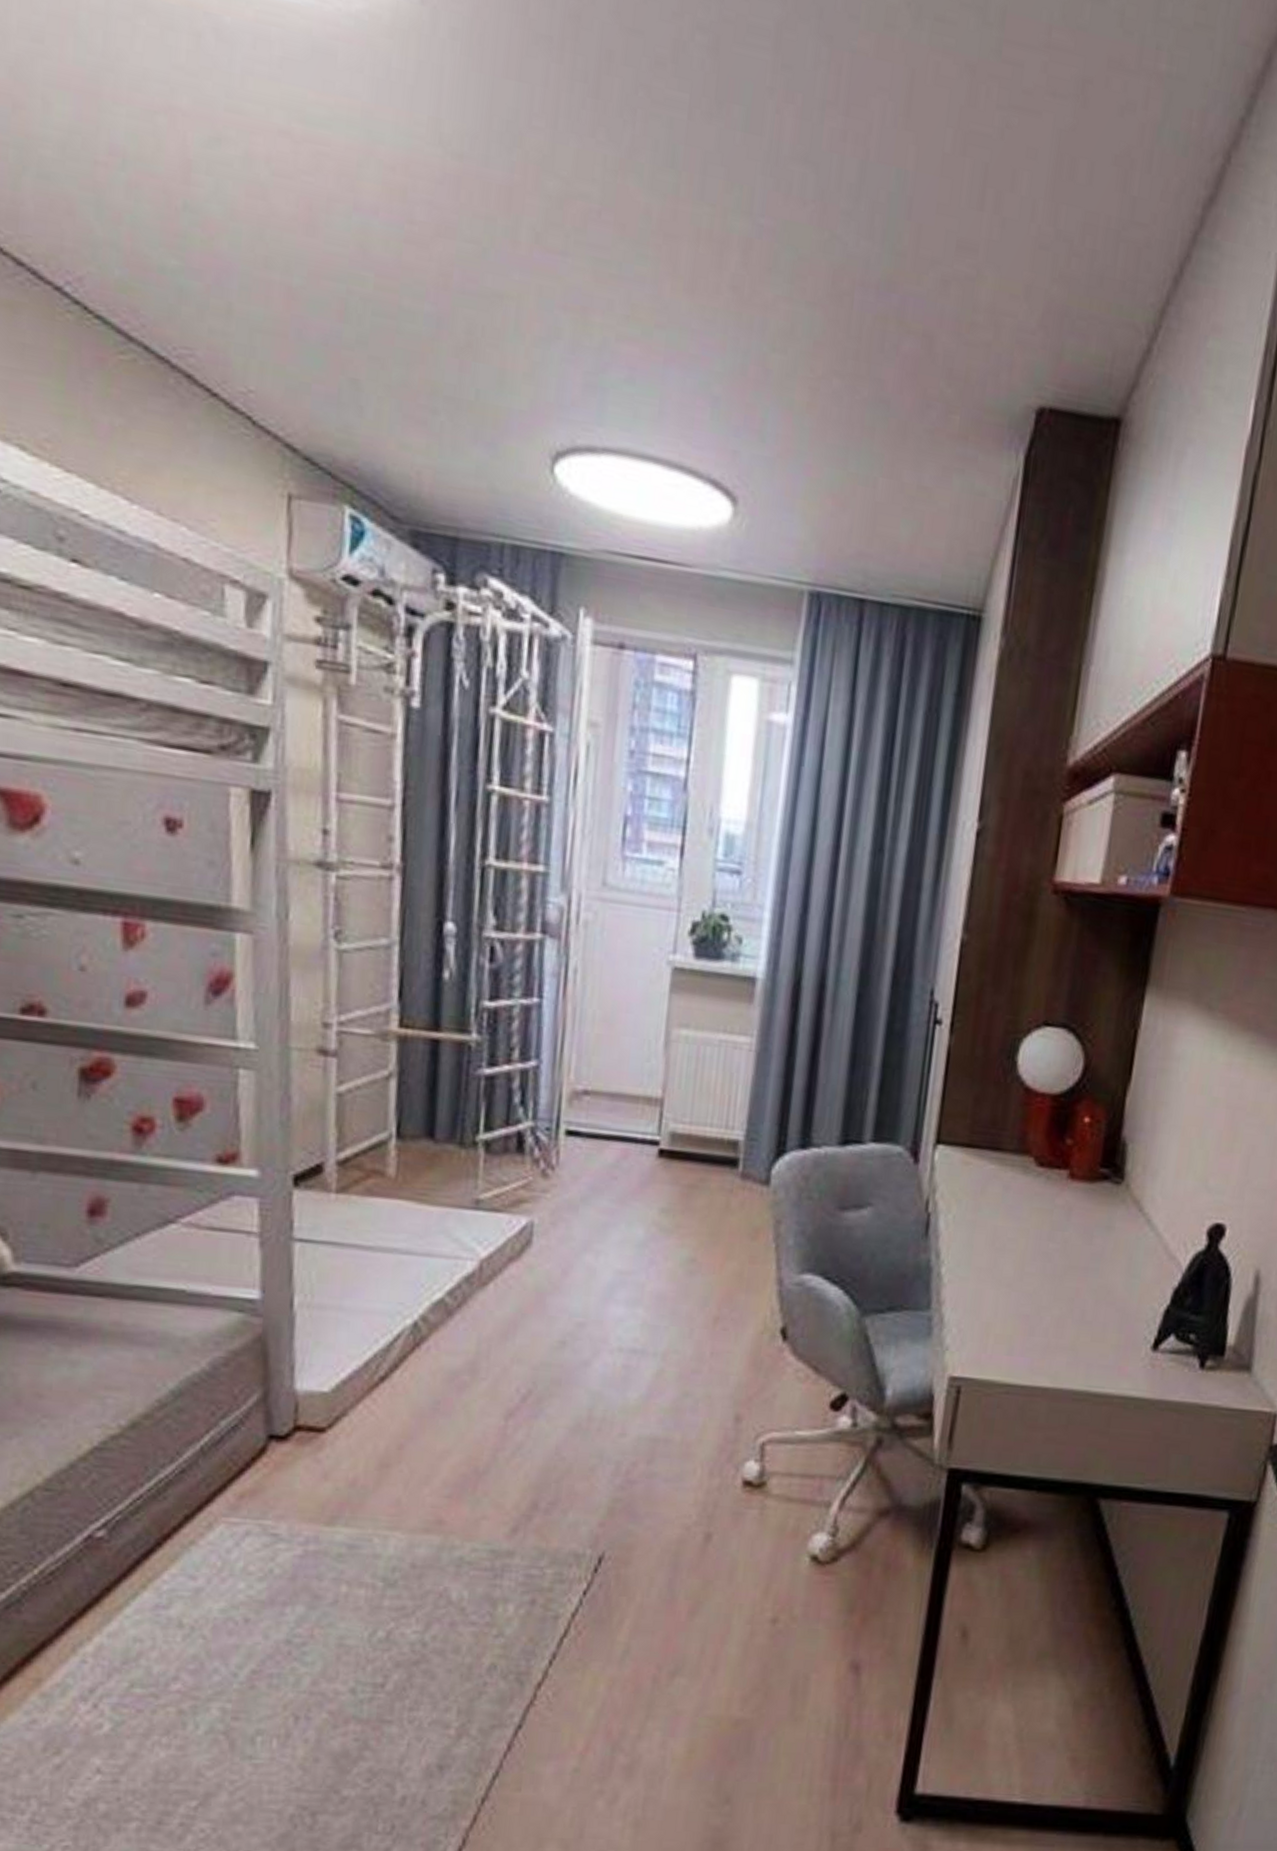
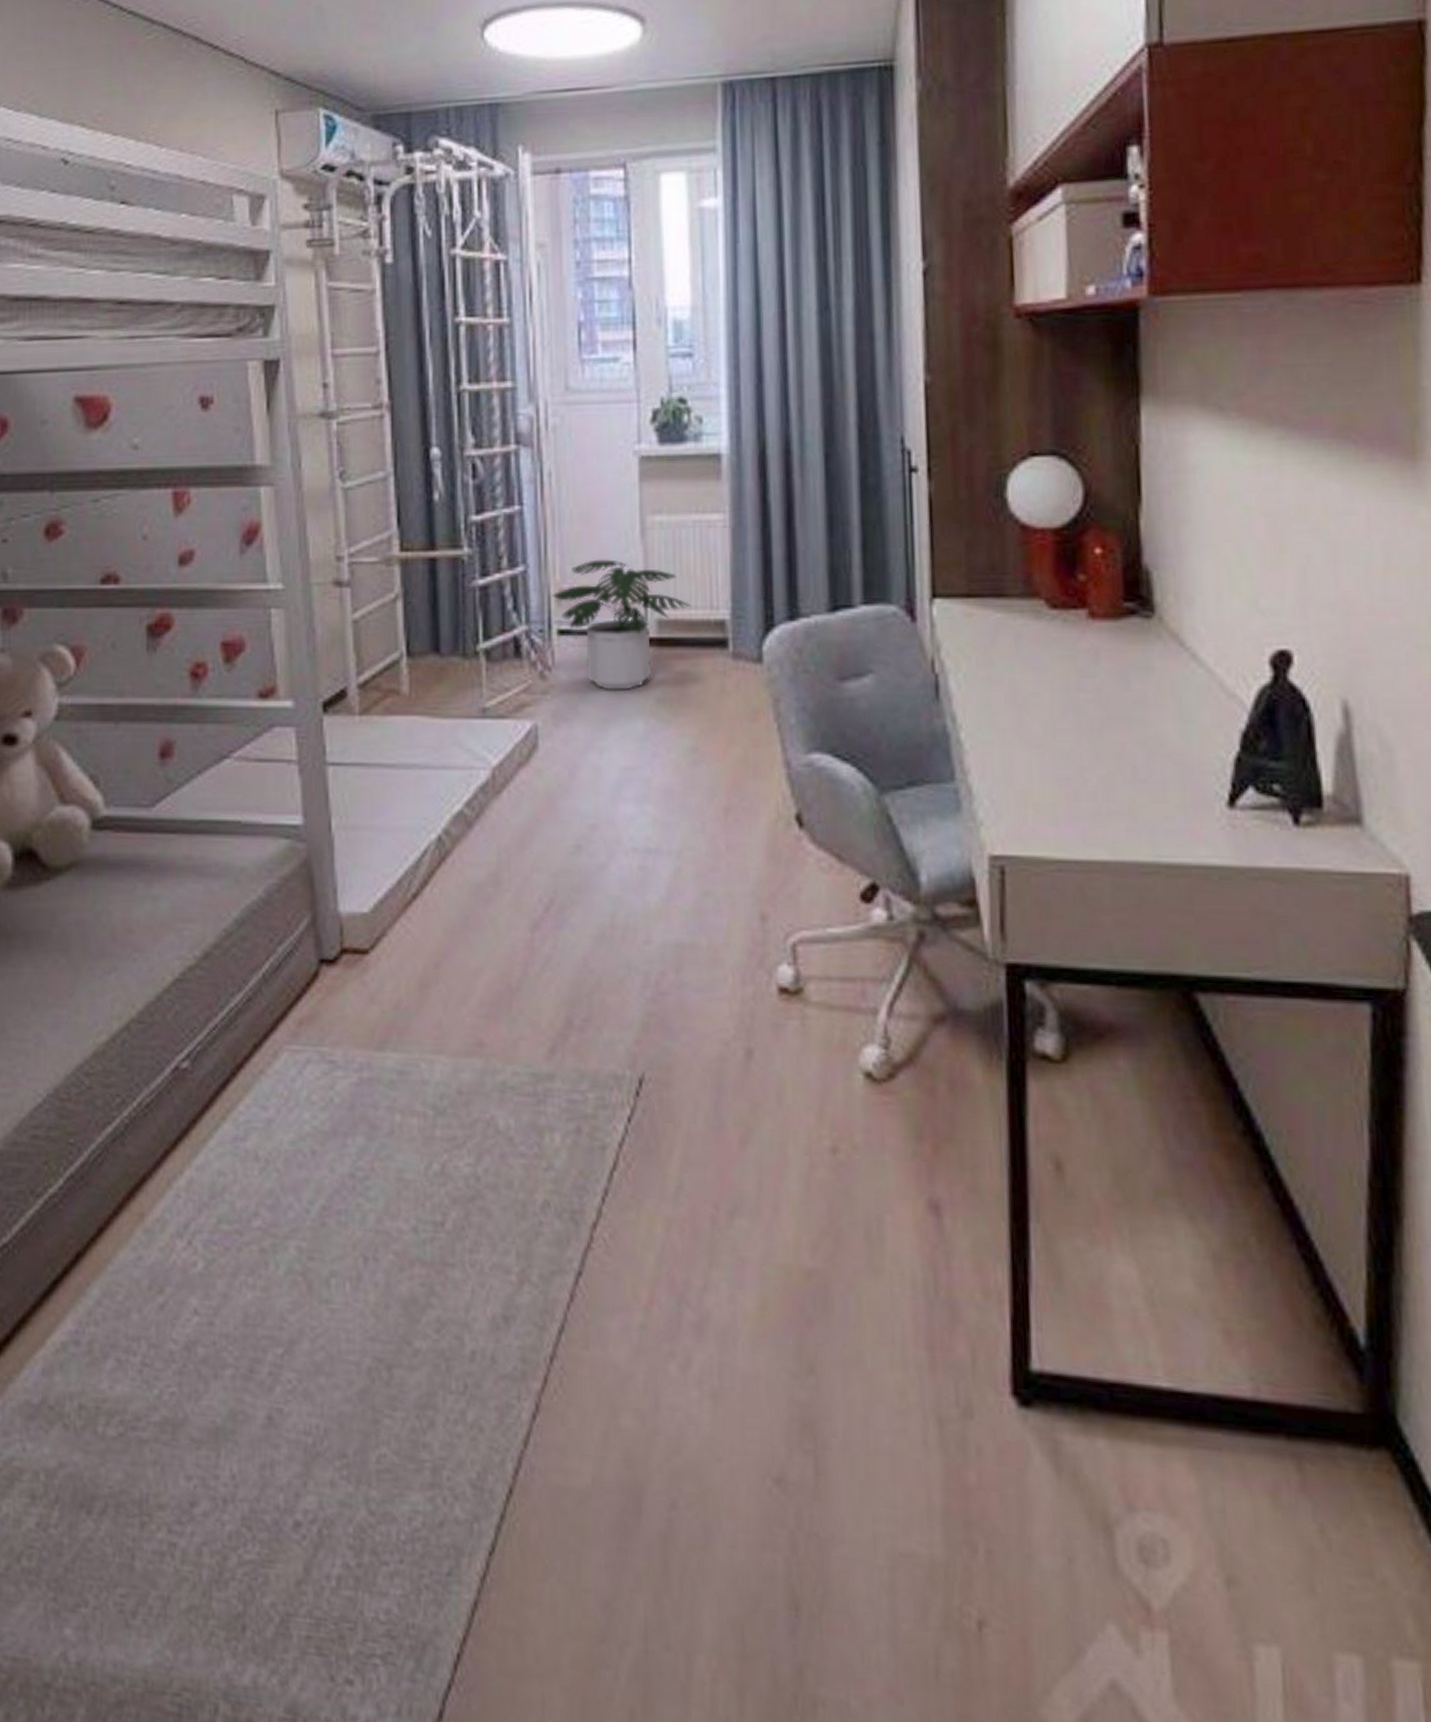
potted plant: none [563,1064,707,1197] -> present [552,559,692,690]

